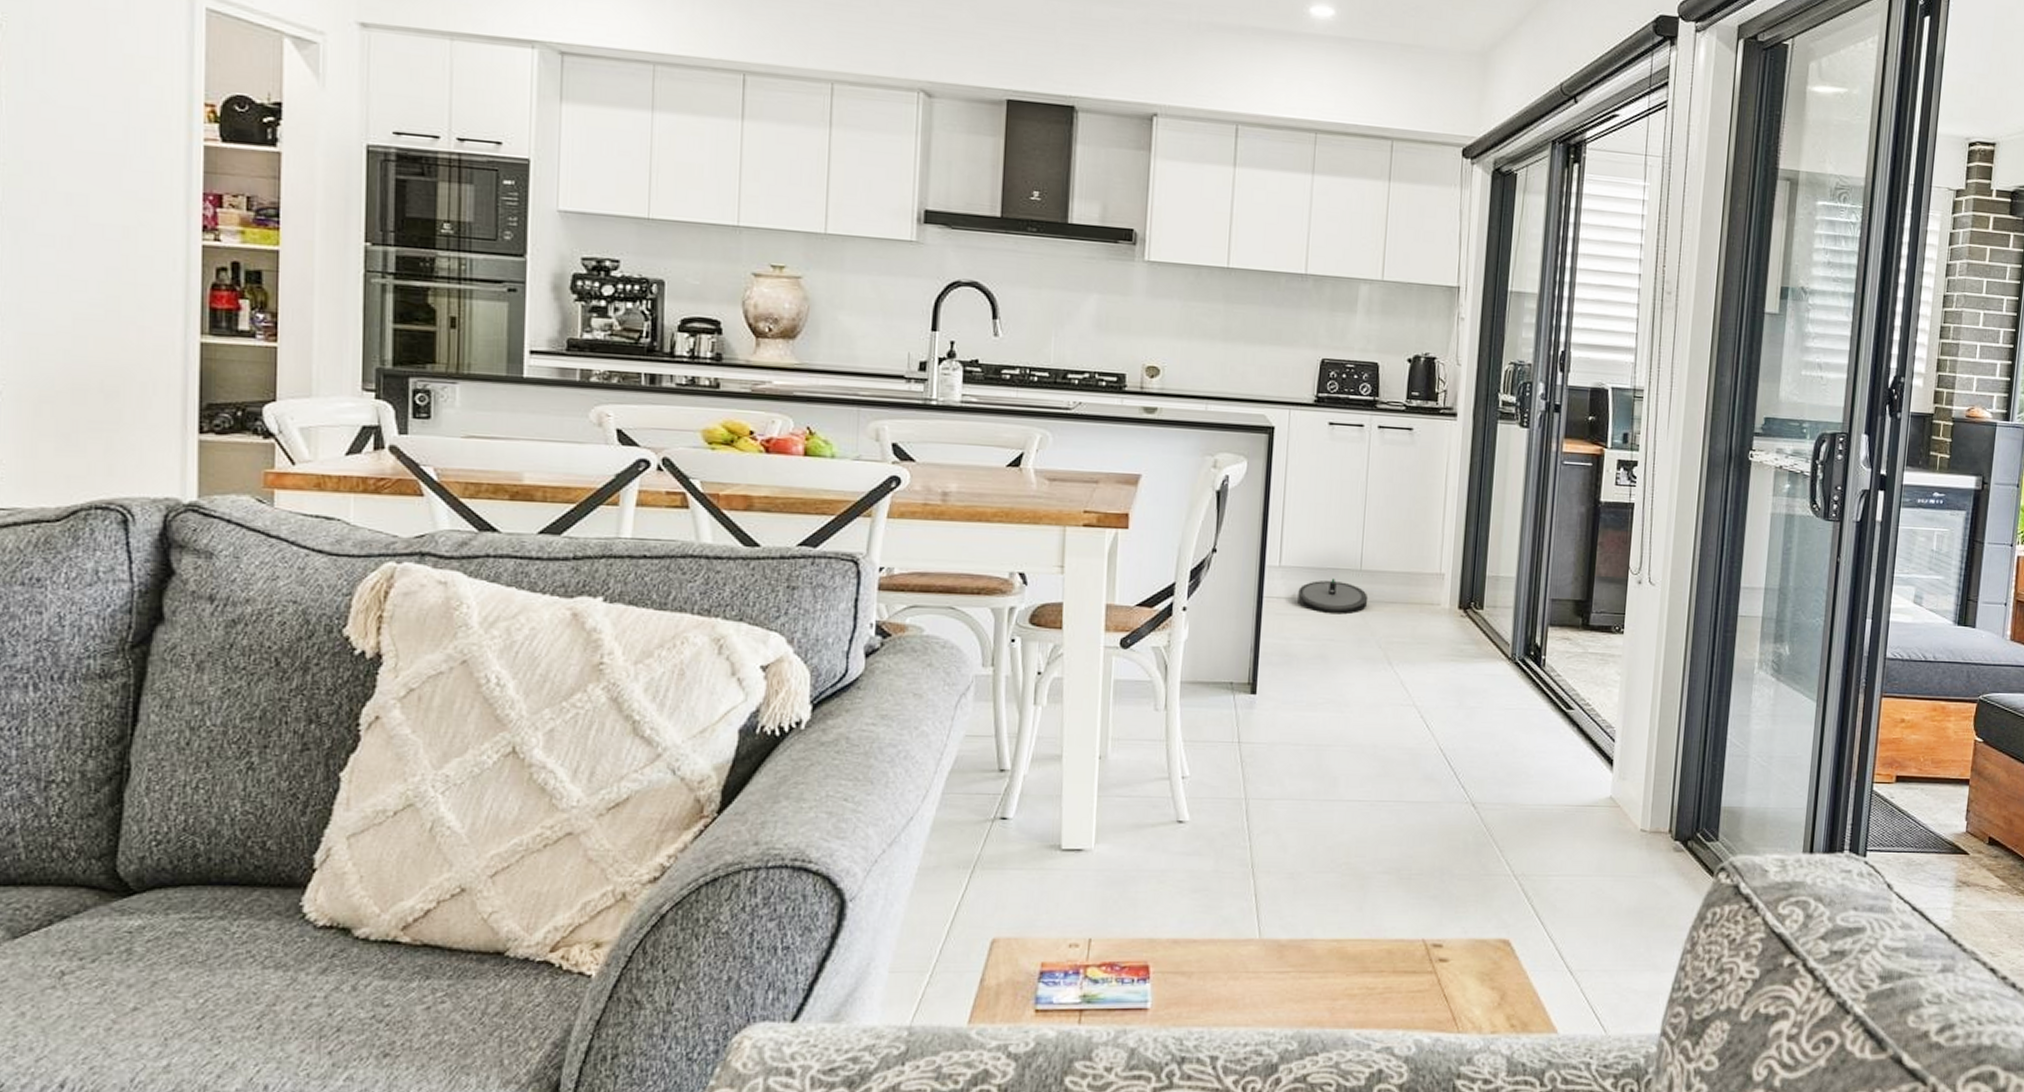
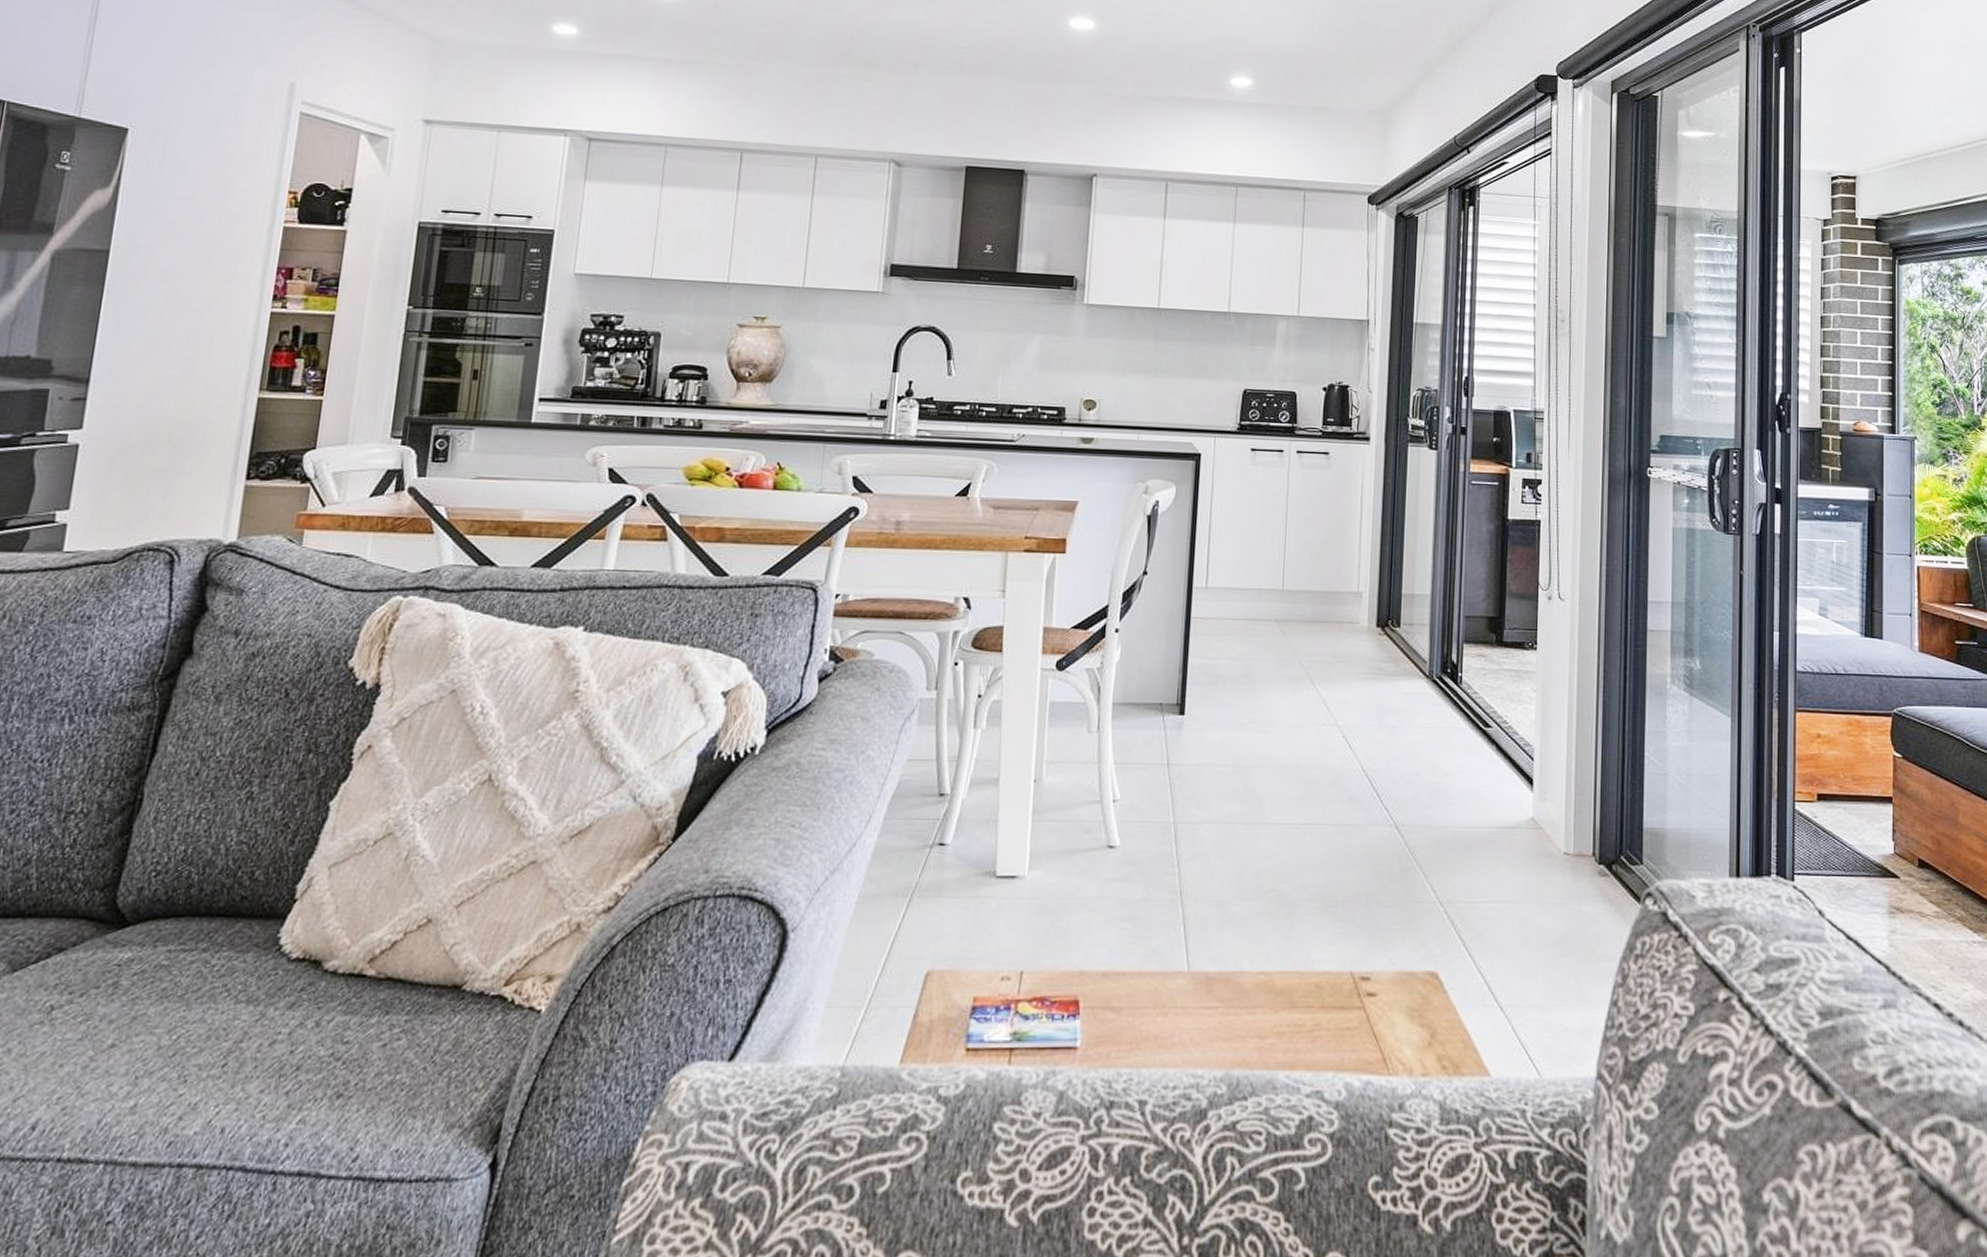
robot vacuum: present [1297,578,1369,615] -> none [1223,599,1291,634]

